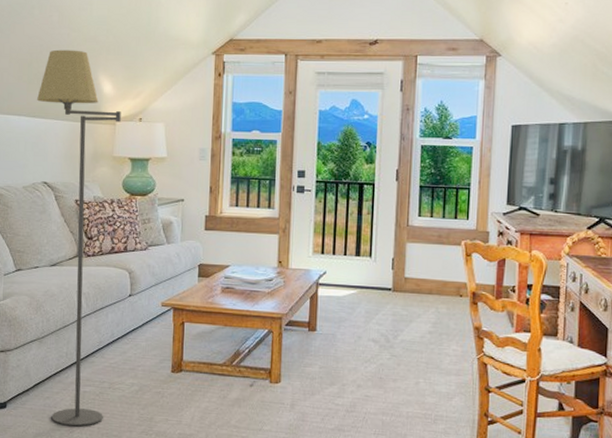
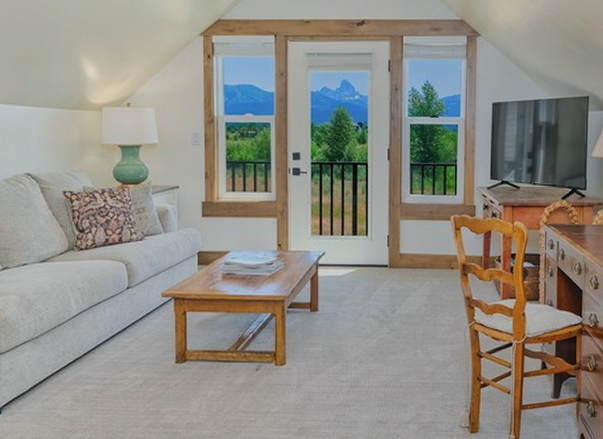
floor lamp: present [37,49,121,427] -> none [14,31,107,427]

